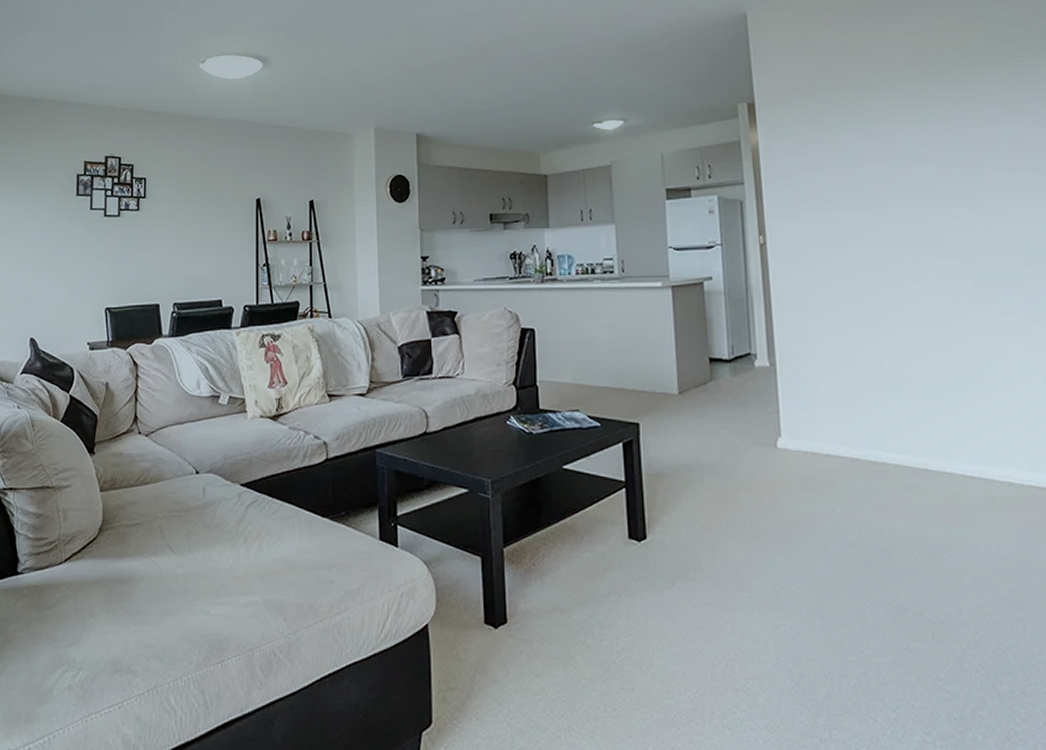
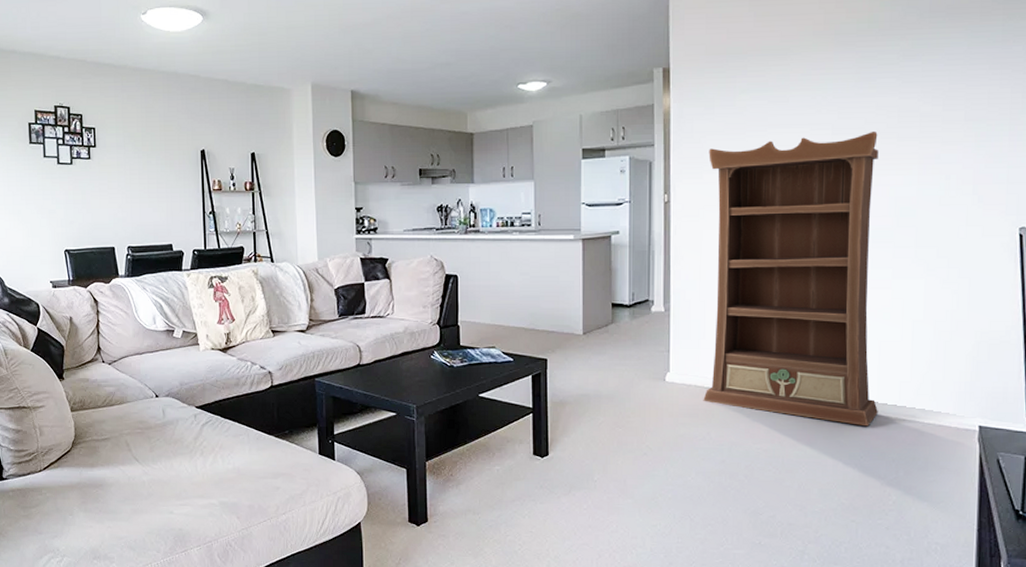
bookcase: none [804,164,1031,500] -> present [703,132,879,427]

